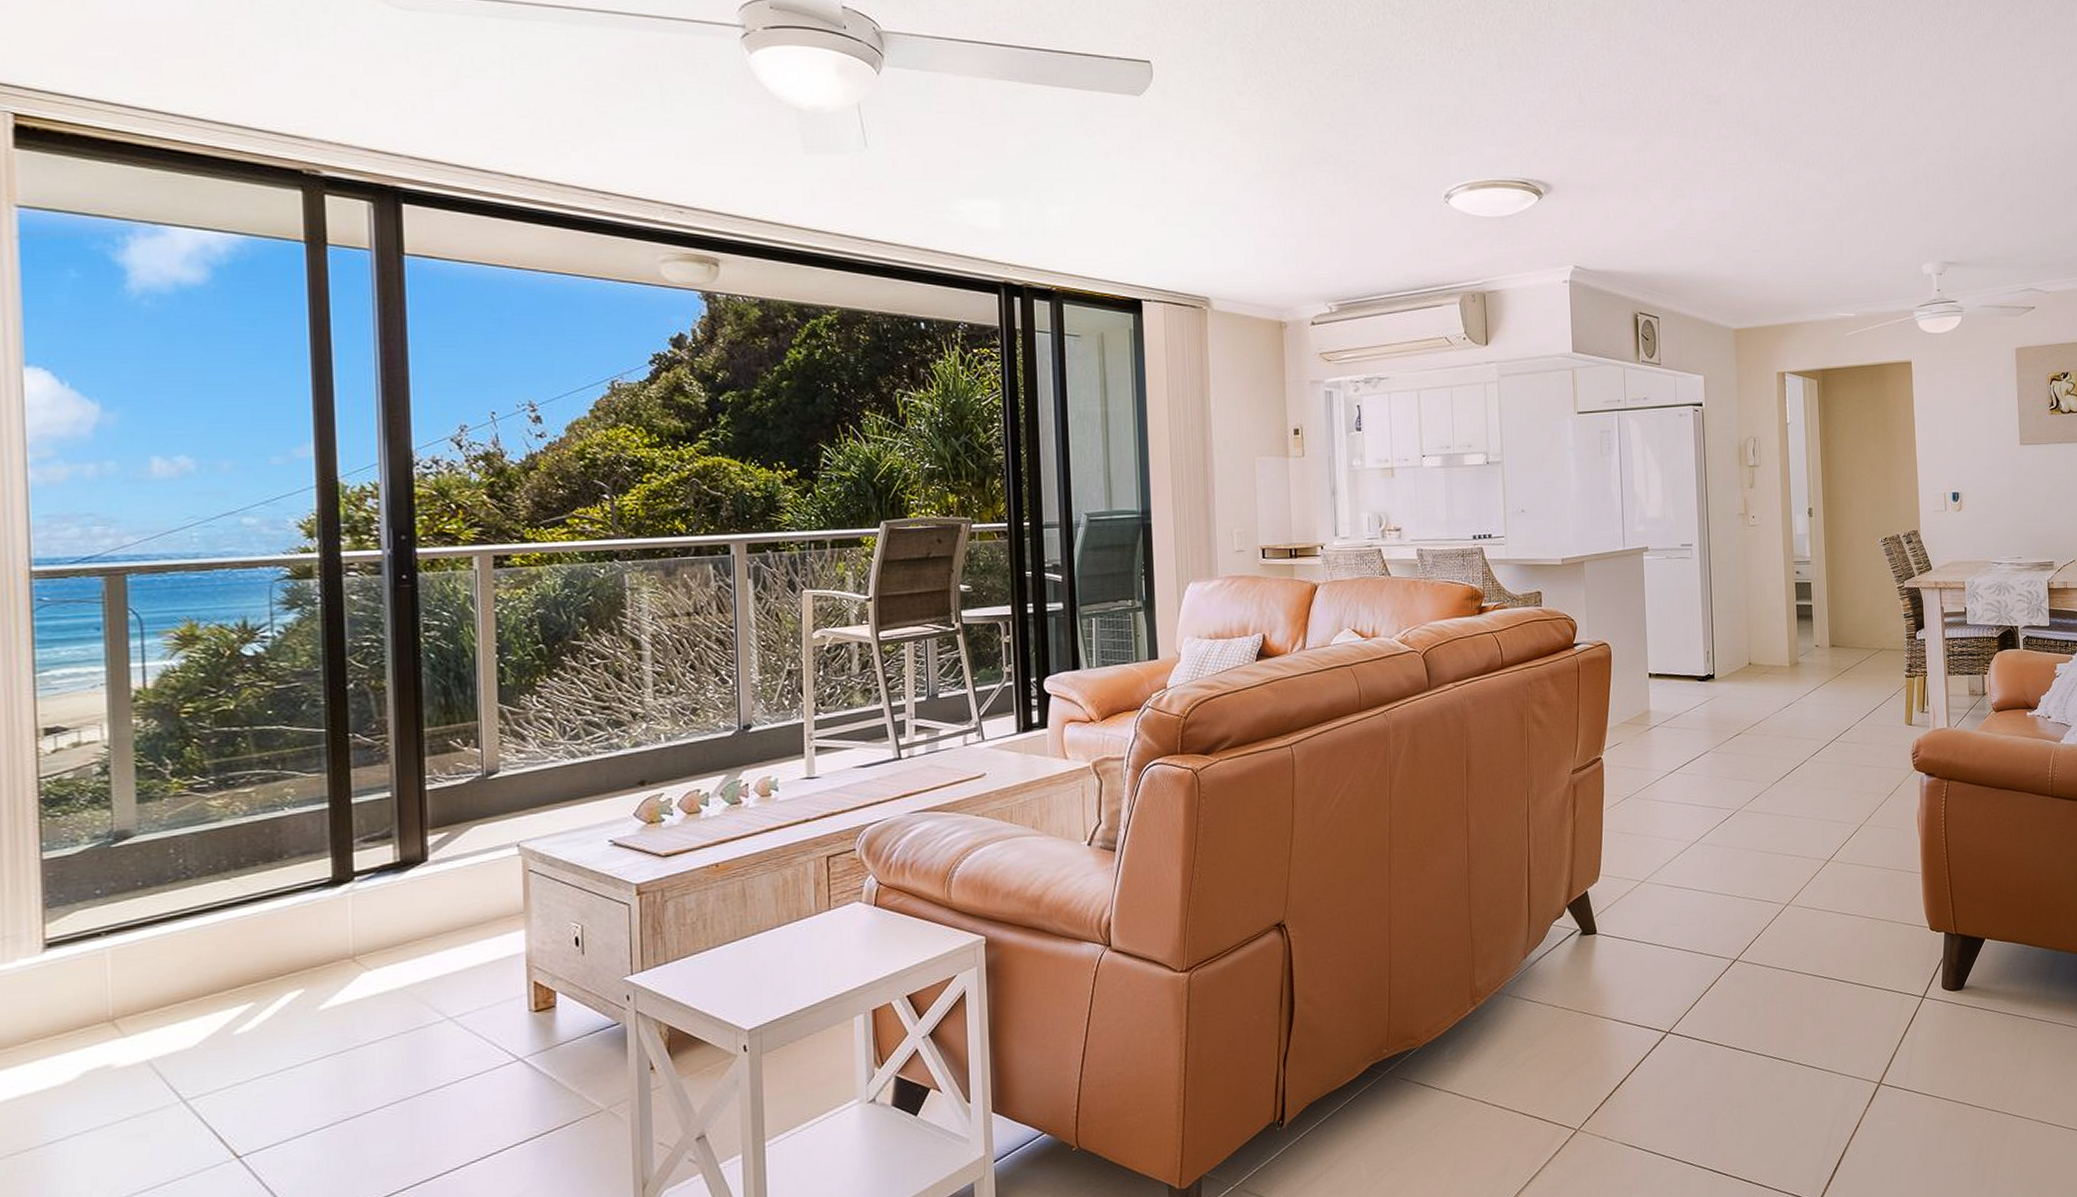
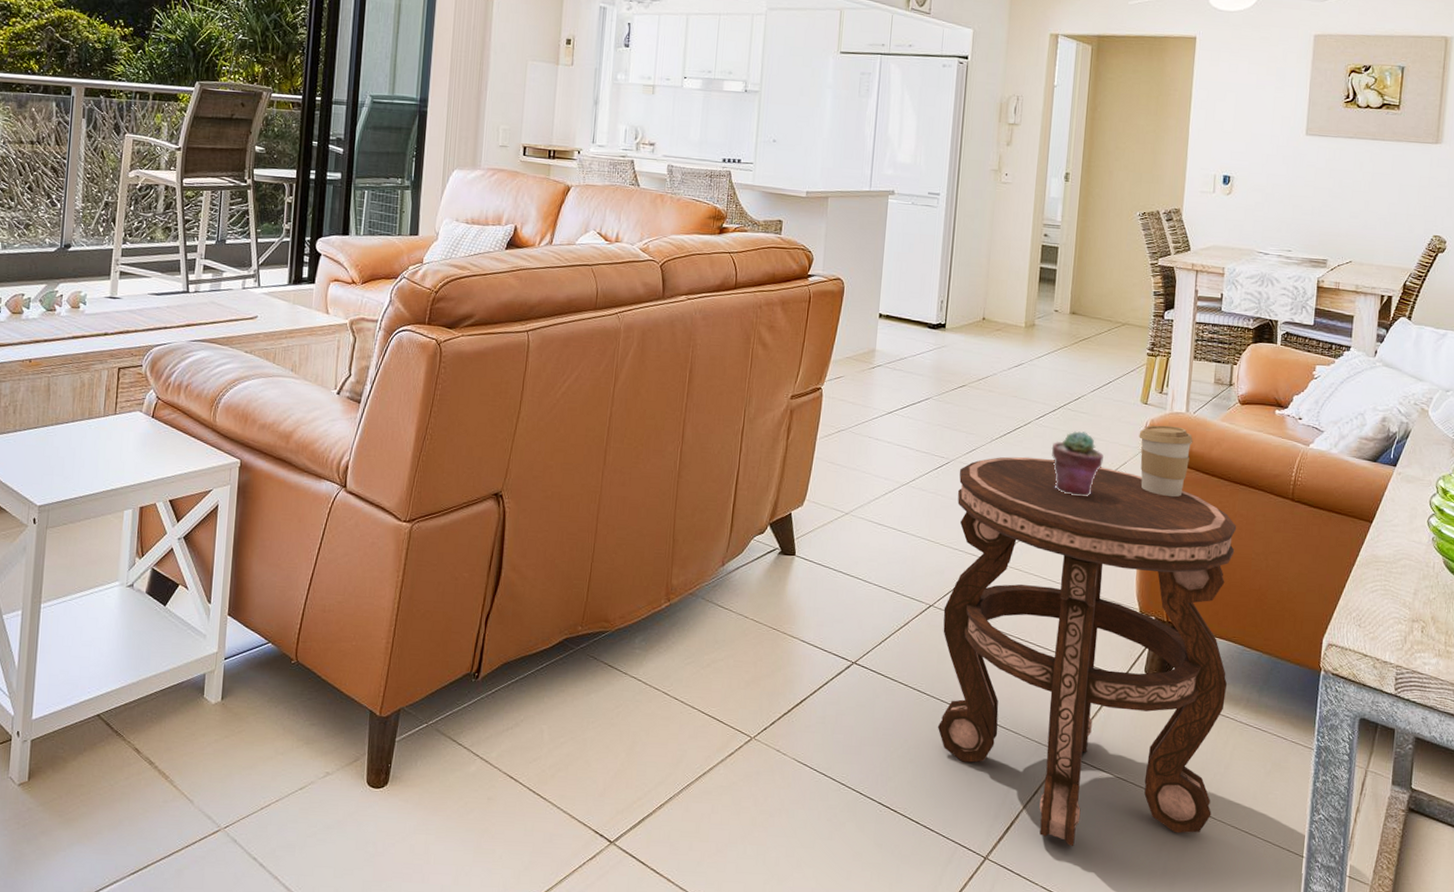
side table: none [1745,793,2019,1173] -> present [937,456,1237,846]
potted succulent: none [1829,761,1879,827] -> present [1051,431,1104,497]
coffee cup: none [1908,742,1958,813] -> present [1139,425,1193,497]

